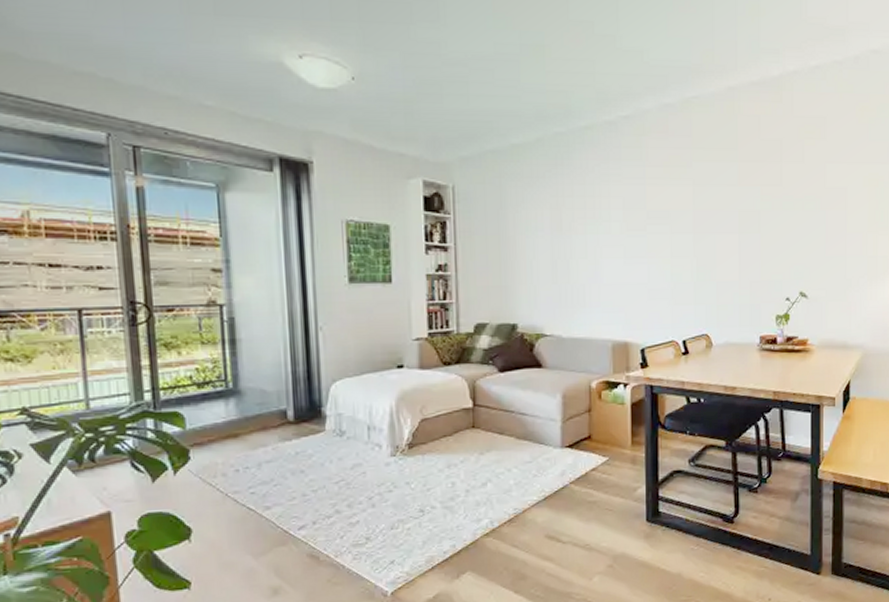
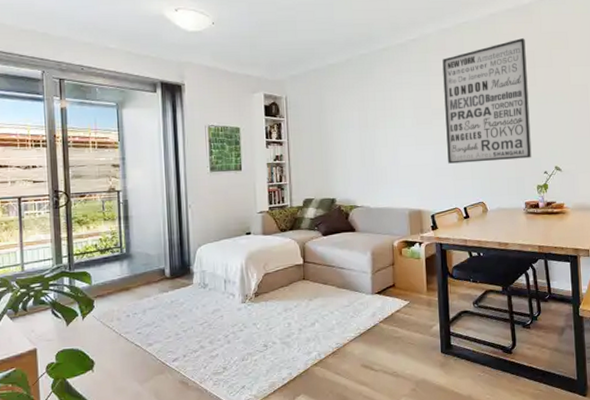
wall art: none [663,122,772,284] -> present [442,38,532,164]

